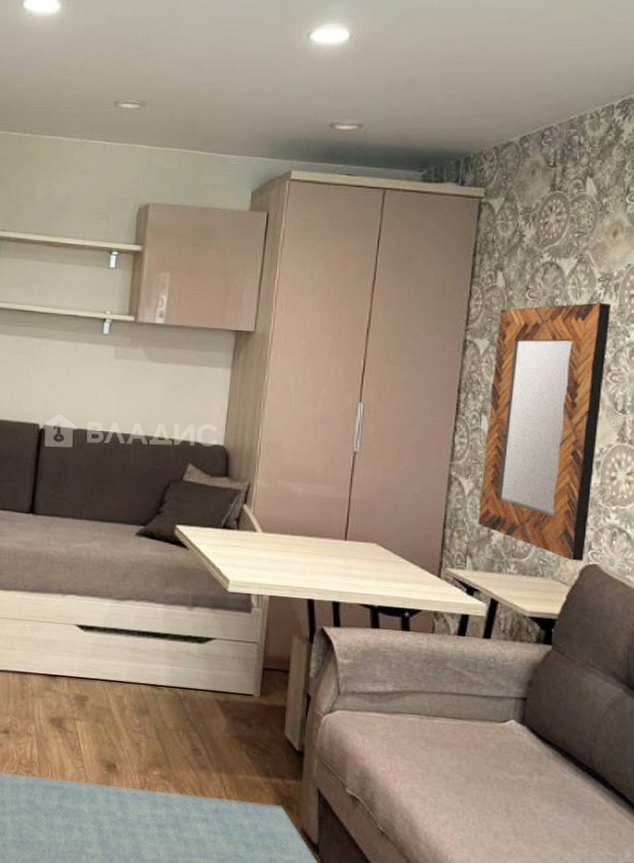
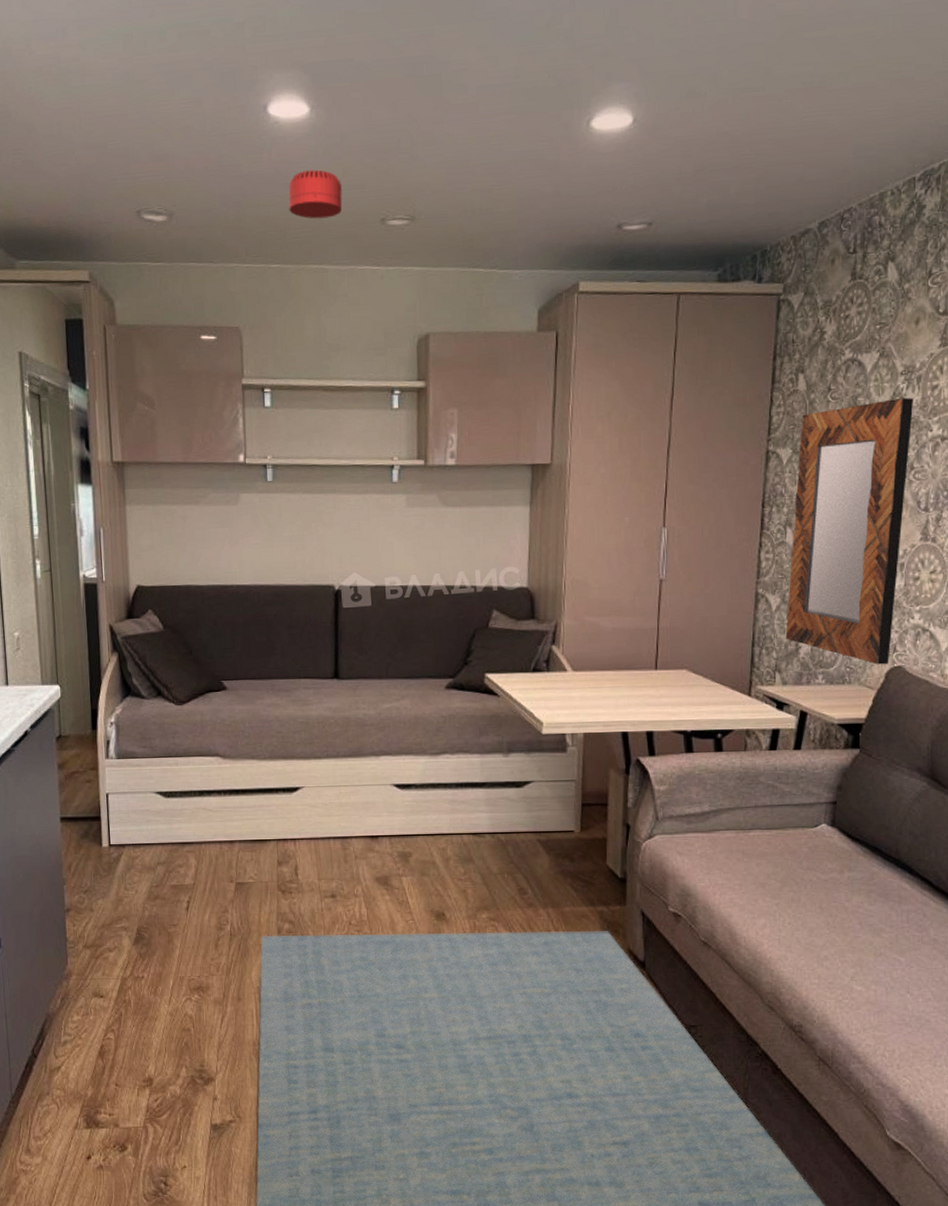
smoke detector: none [33,56,82,97] -> present [288,169,343,219]

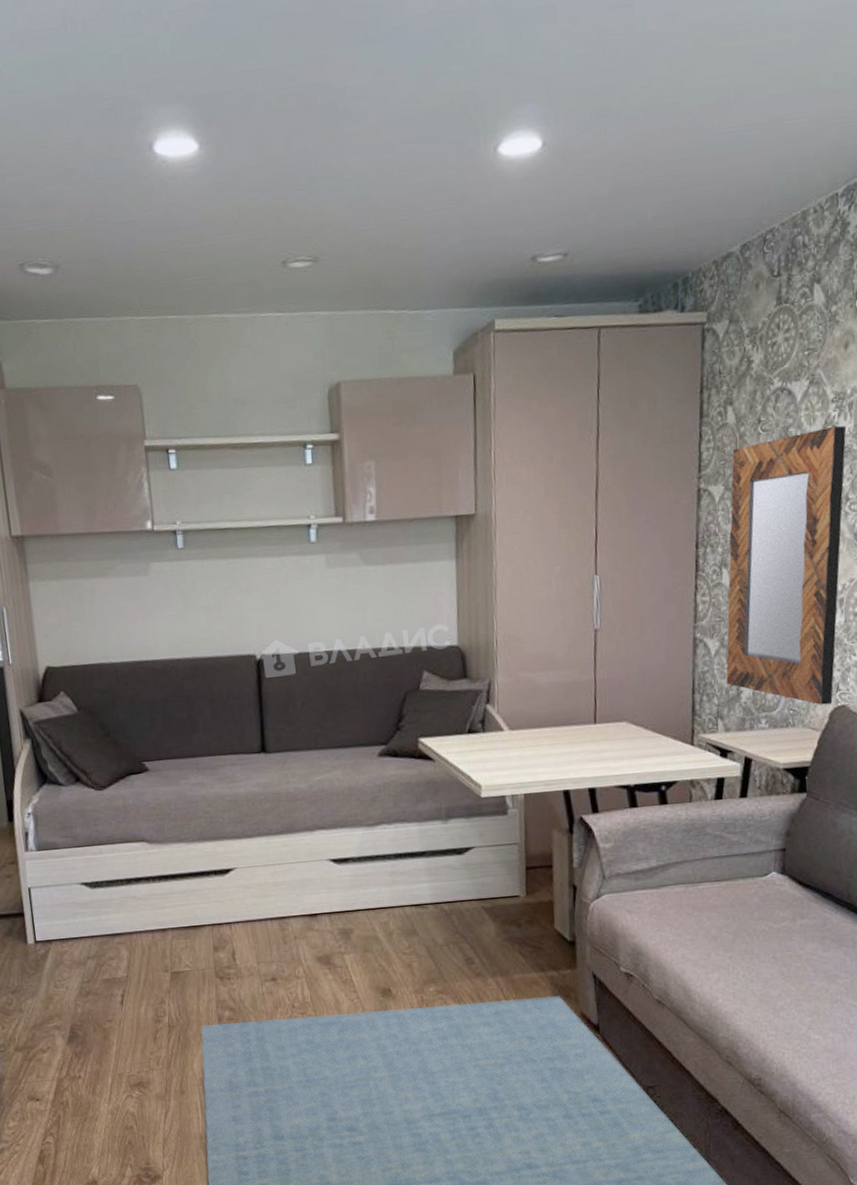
smoke detector: present [288,169,343,219] -> none [181,211,240,265]

